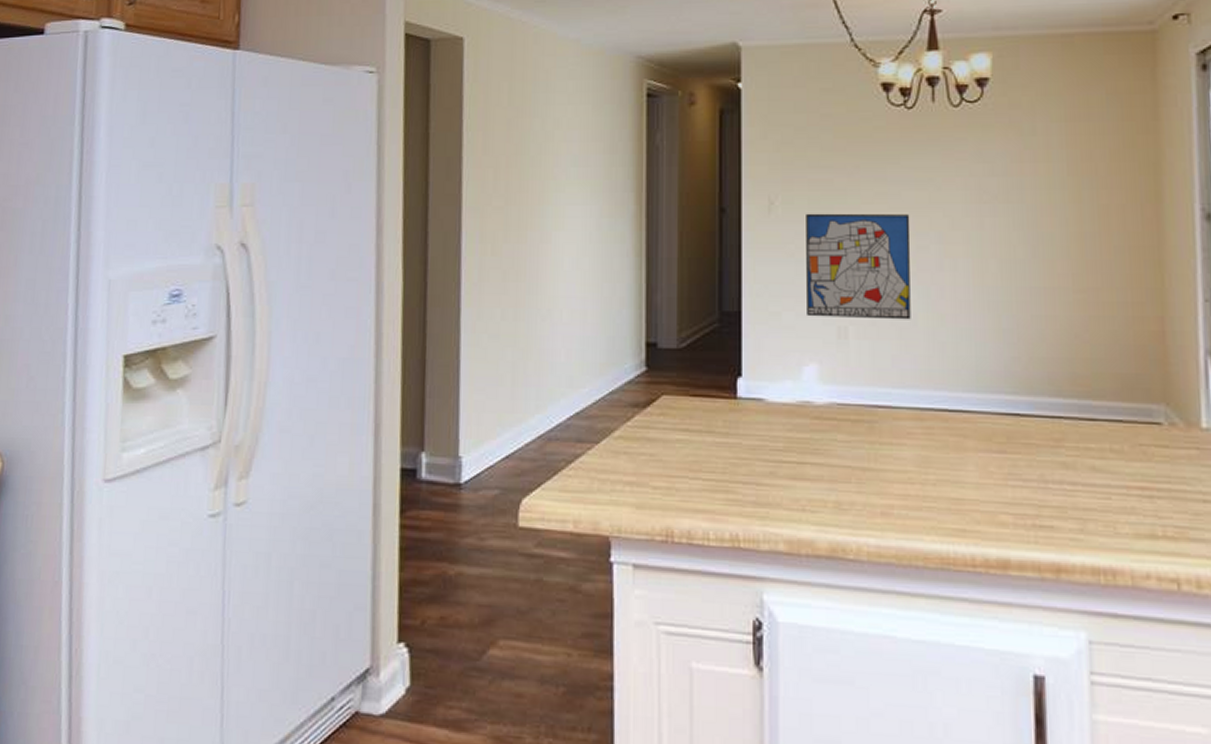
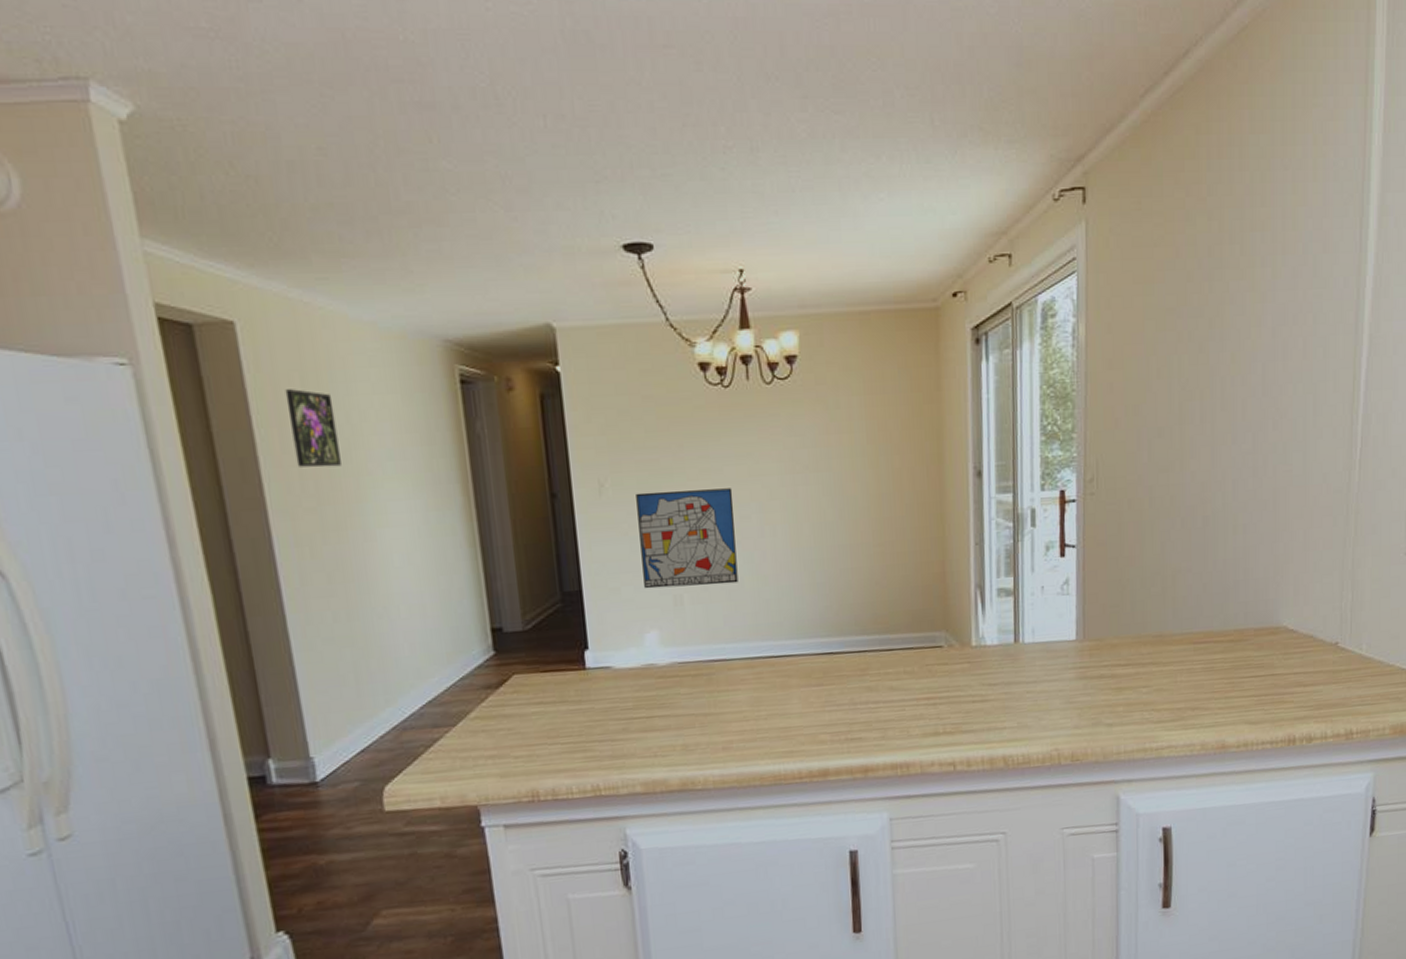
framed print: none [493,97,533,170] -> present [285,389,341,468]

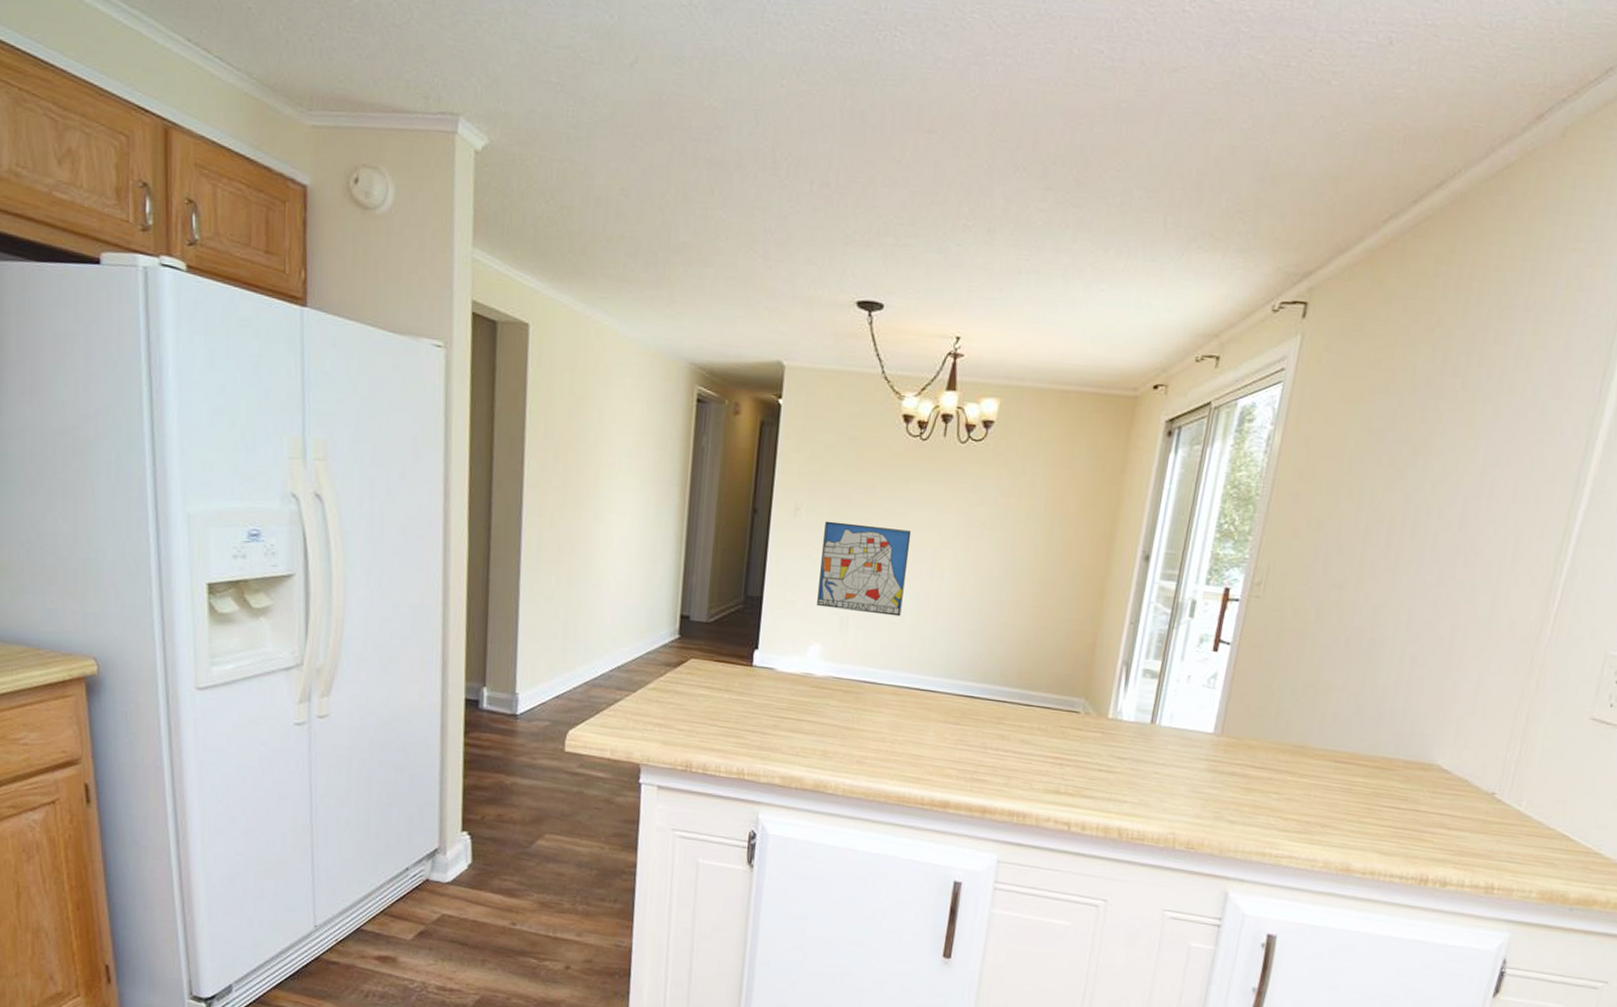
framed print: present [285,389,341,468] -> none [553,385,592,456]

